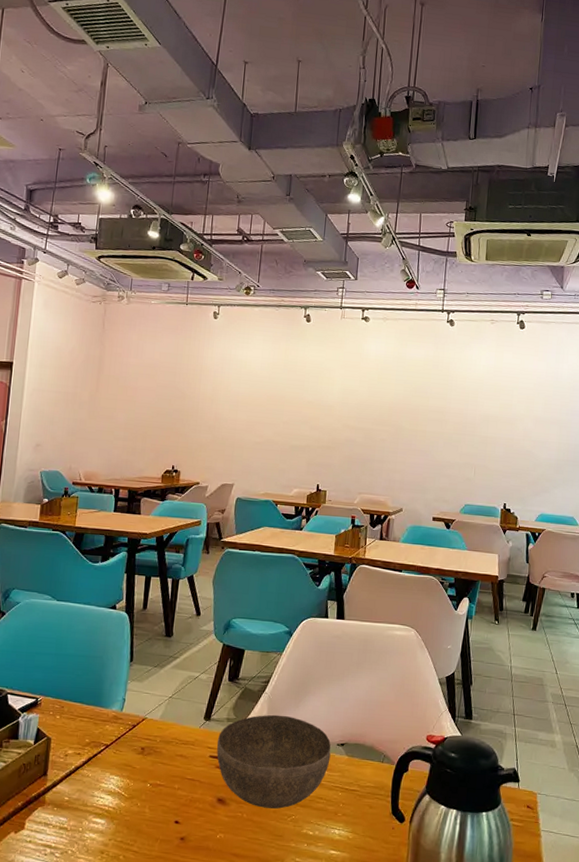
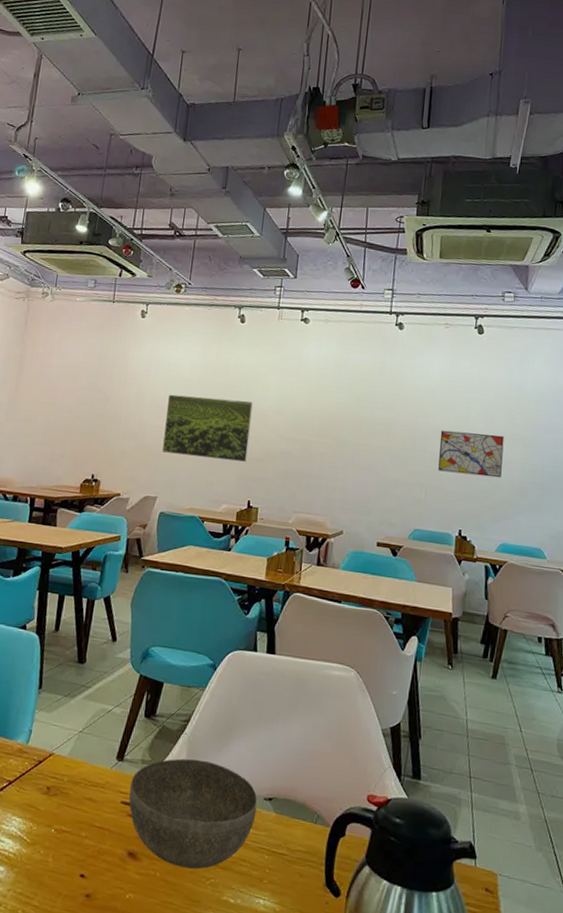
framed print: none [237,389,320,450] -> present [162,394,253,462]
wall art: none [485,416,543,457] -> present [438,430,504,478]

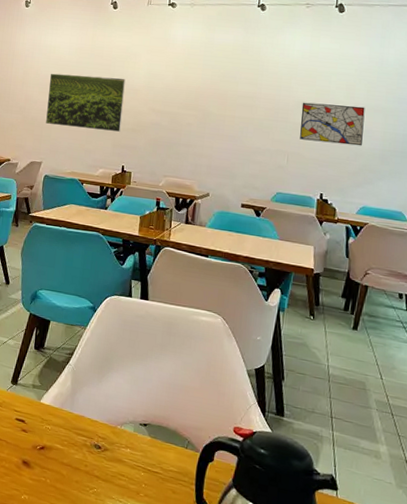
bowl: present [129,758,258,869] -> none [22,385,134,480]

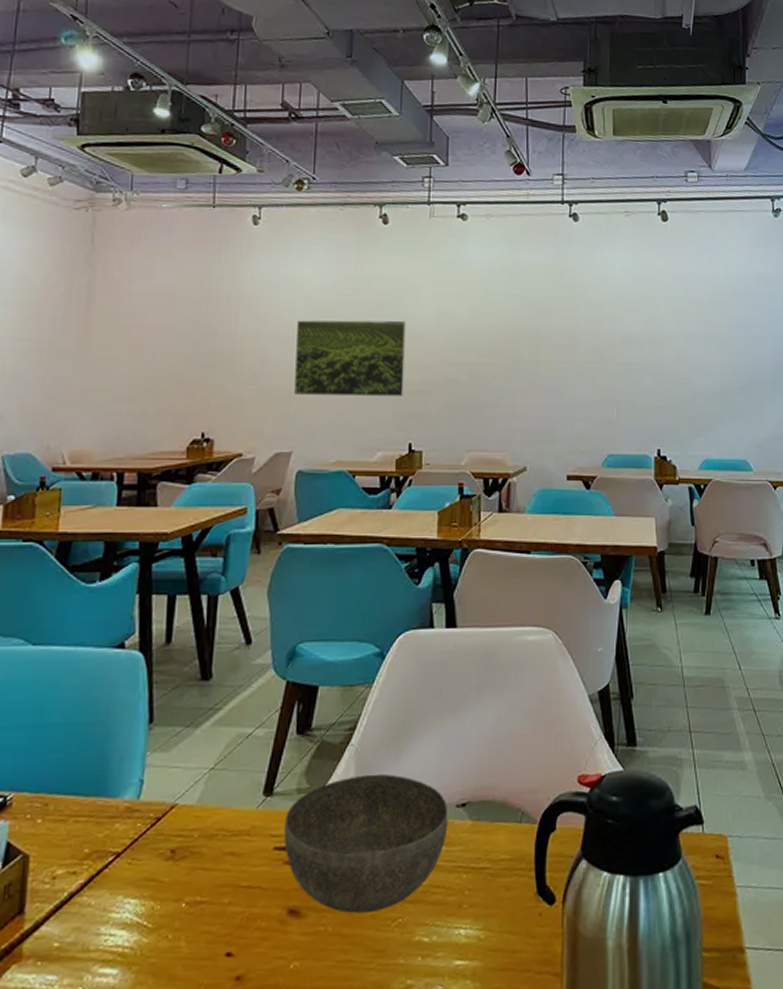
bowl: none [22,385,134,480] -> present [283,773,448,914]
wall art: present [300,102,365,146] -> none [629,335,699,385]

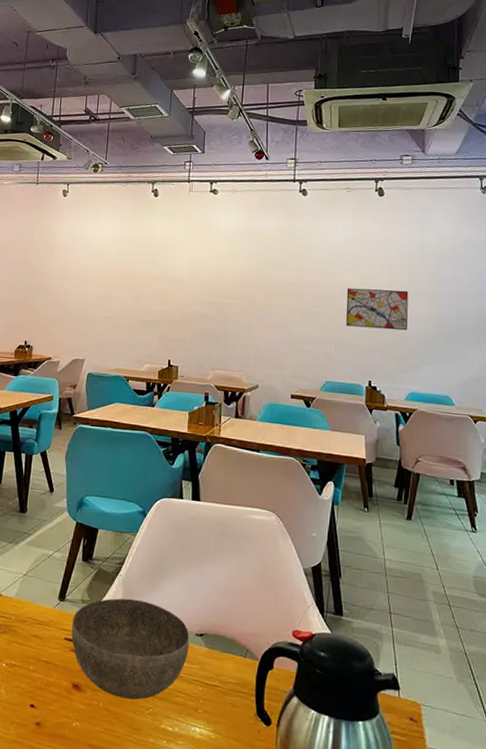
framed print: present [294,320,406,396] -> none [88,265,169,324]
wall art: none [629,335,699,385] -> present [346,287,409,331]

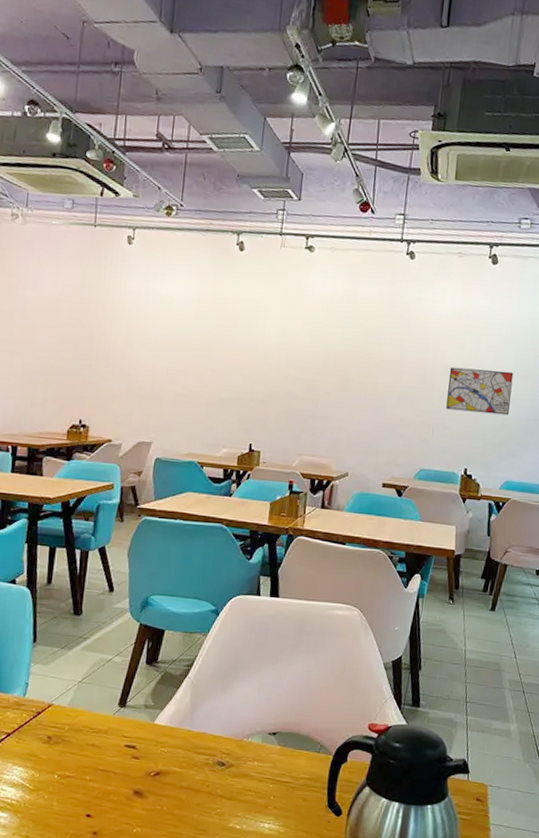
bowl: present [71,598,190,700] -> none [133,701,262,802]

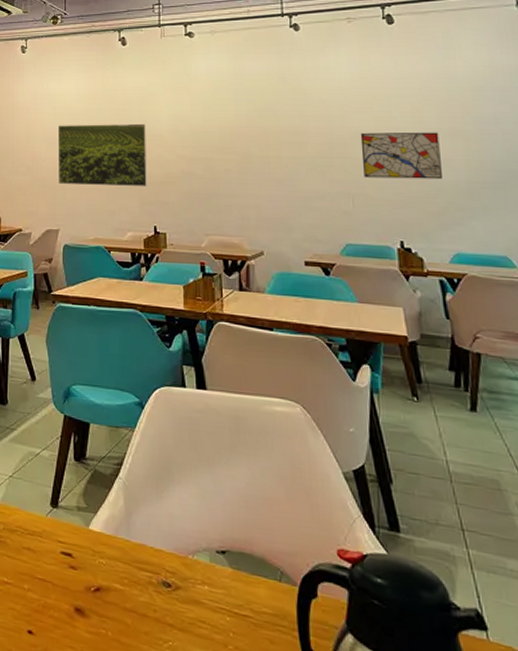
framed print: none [156,331,254,403] -> present [57,123,148,186]

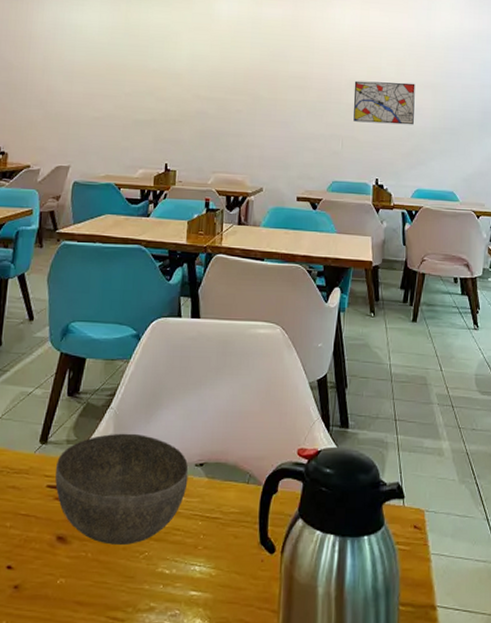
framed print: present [57,123,148,186] -> none [73,58,166,124]
bowl: none [68,505,210,630] -> present [55,433,189,545]

